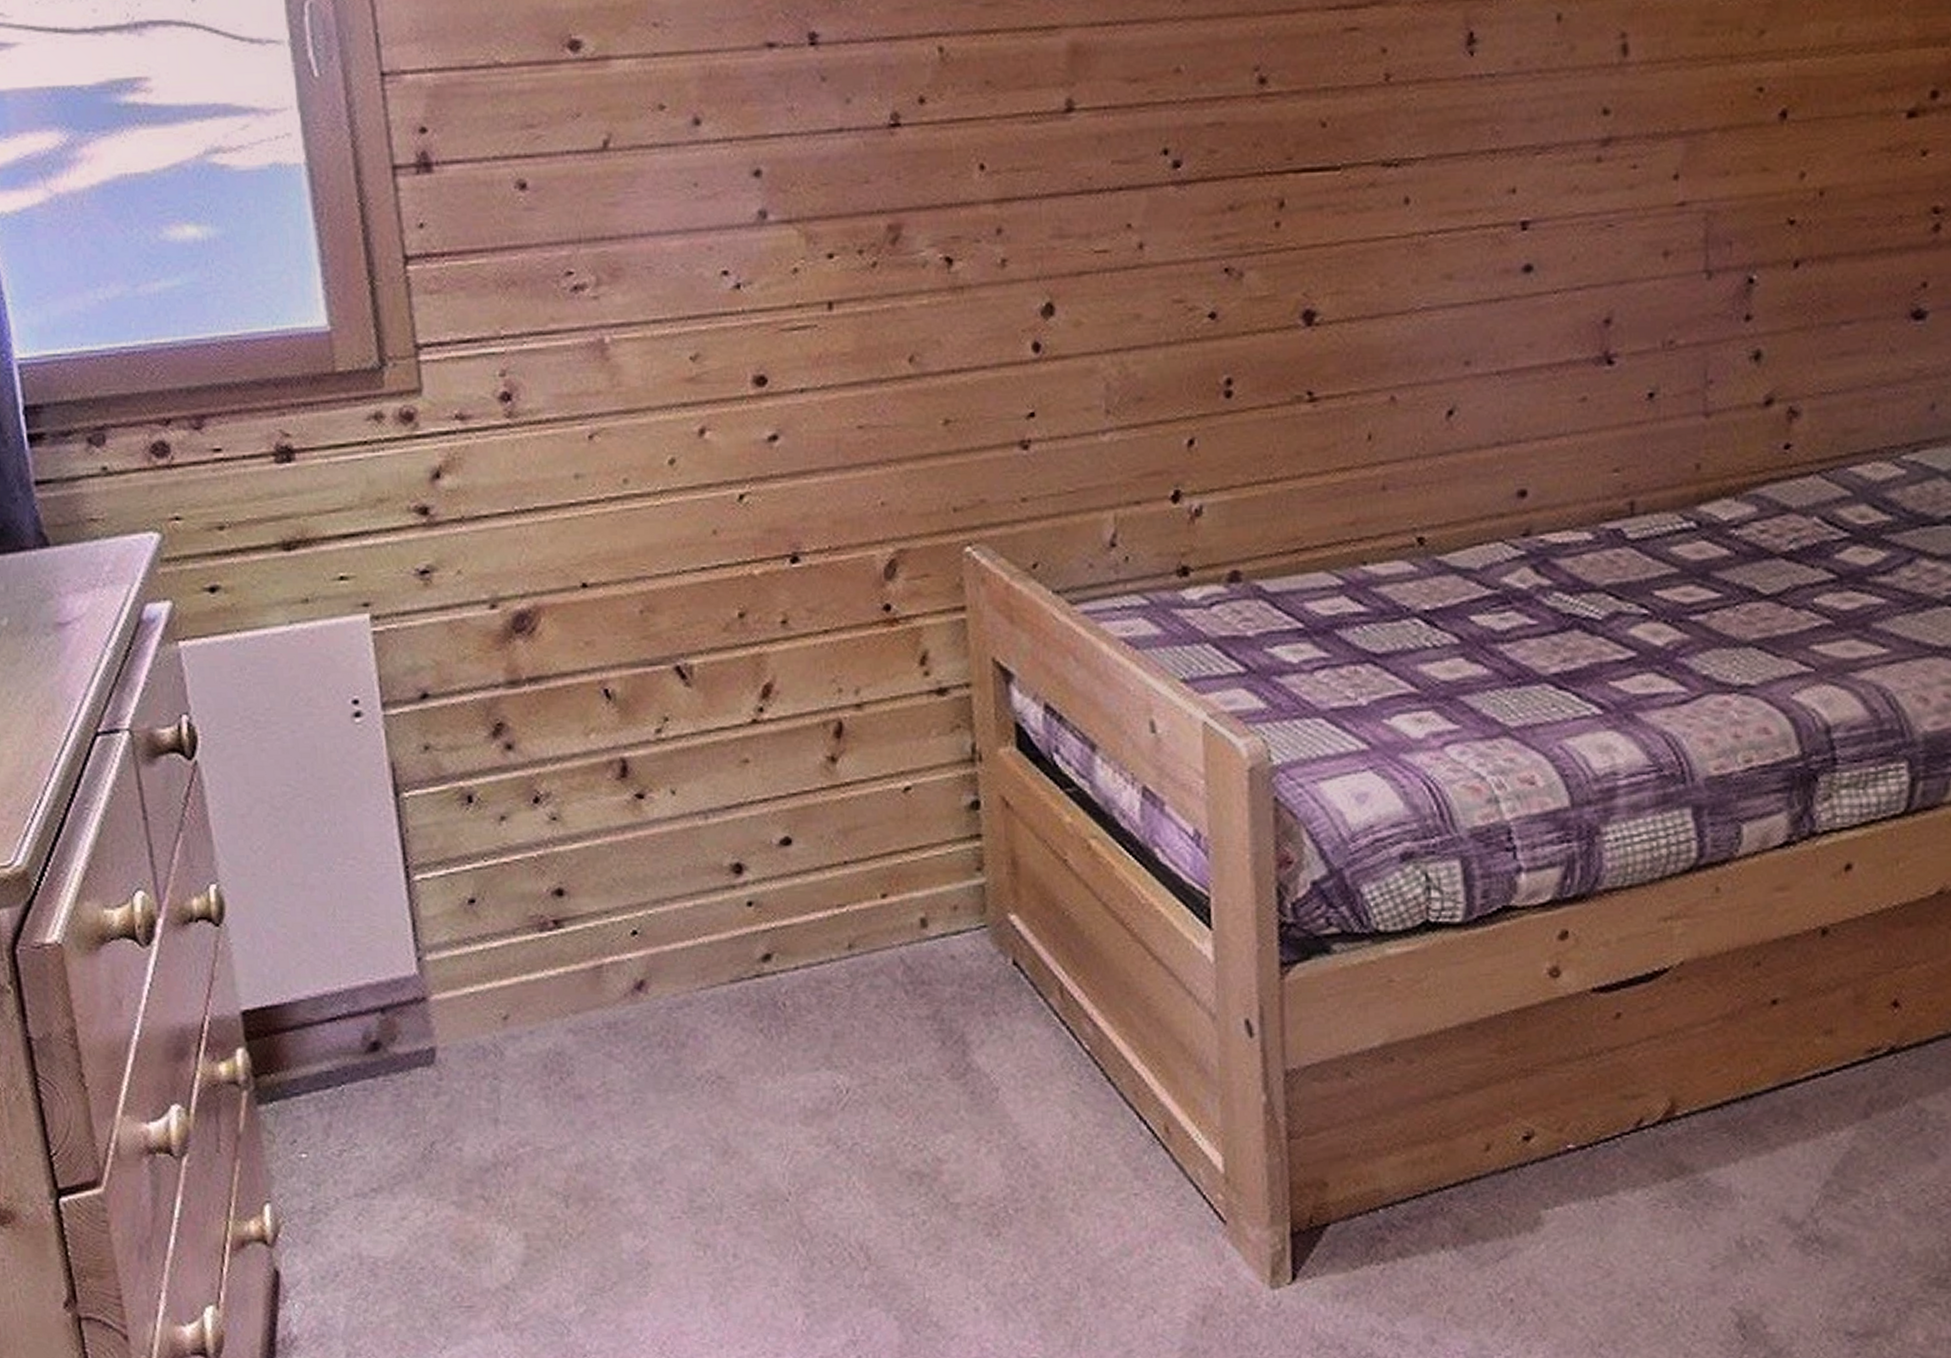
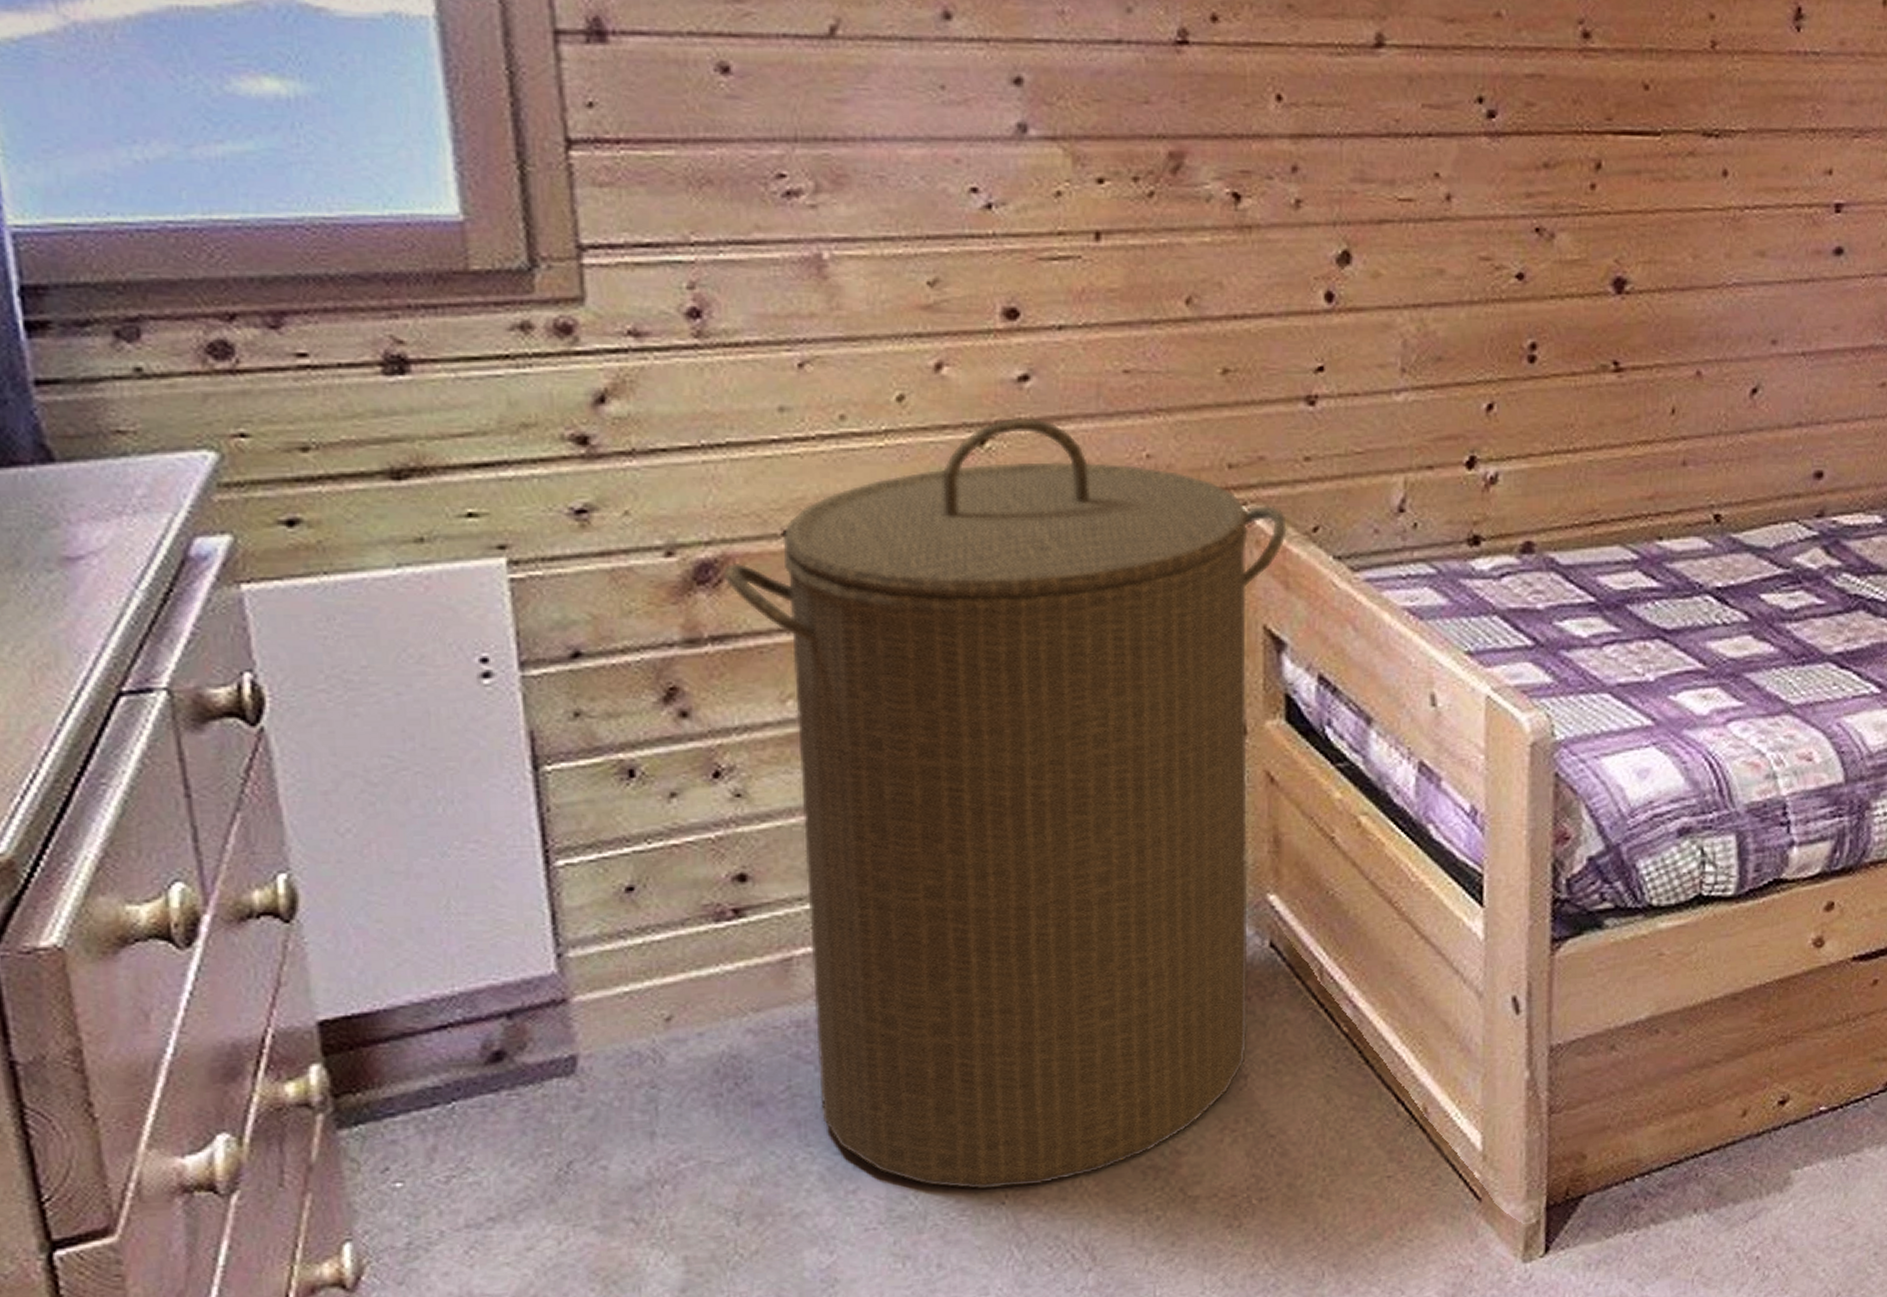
laundry hamper: none [535,473,1009,1187] -> present [722,418,1287,1190]

